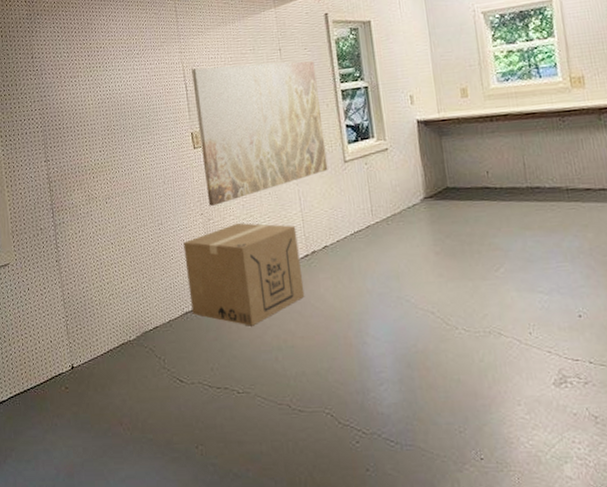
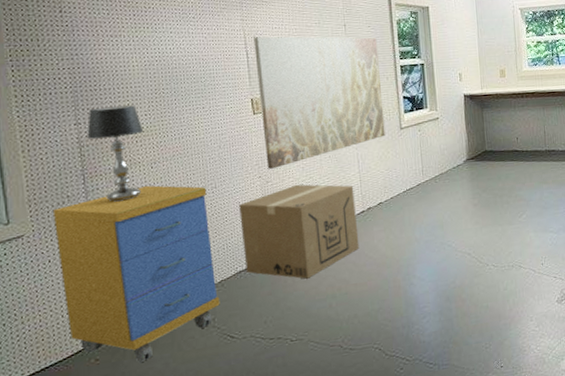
storage cabinet: none [30,220,169,395] -> present [52,185,220,362]
table lamp: none [54,142,99,236] -> present [87,105,144,202]

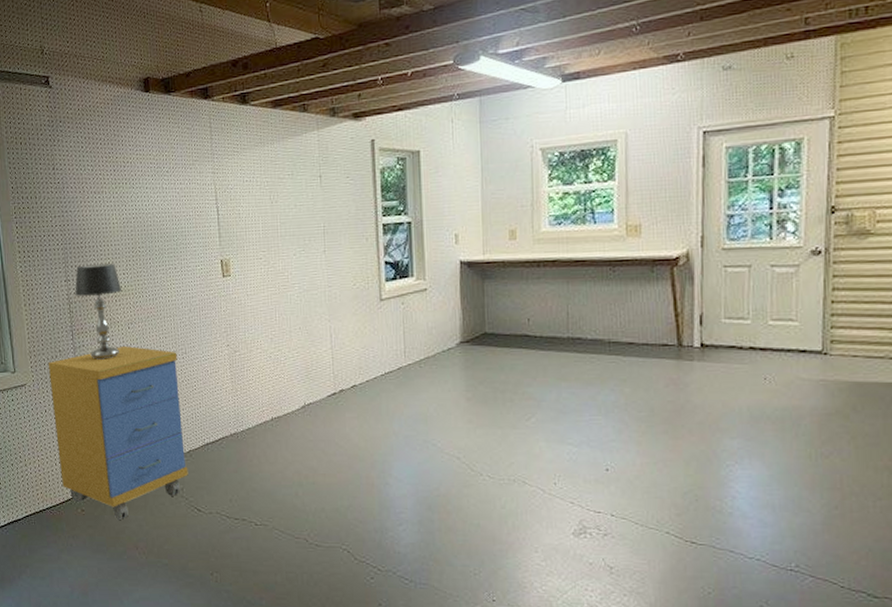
cardboard box: present [239,184,360,279] -> none [207,356,330,461]
wall art: present [254,36,386,169] -> none [224,190,363,337]

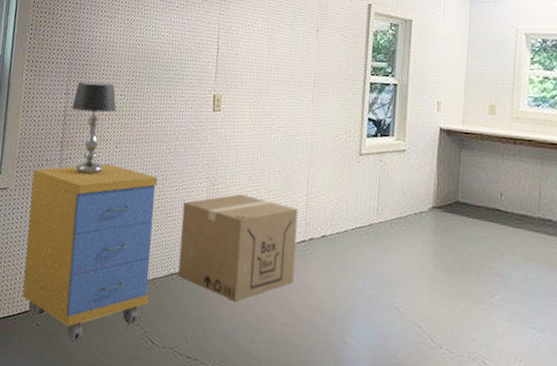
cardboard box: none [207,356,330,461] -> present [178,193,299,302]

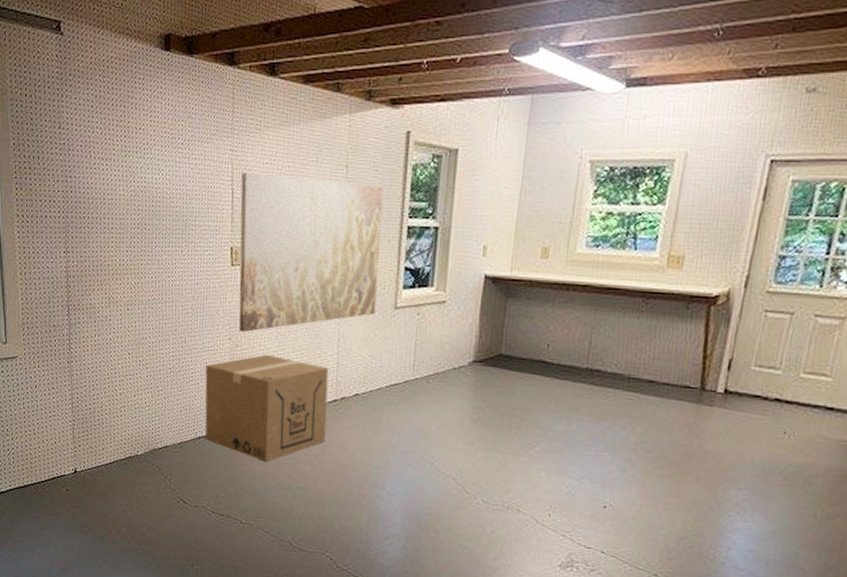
storage cabinet: present [22,163,158,341] -> none [41,327,177,503]
table lamp: present [71,82,117,175] -> none [74,237,124,340]
wall art: none [216,32,349,172] -> present [238,172,384,332]

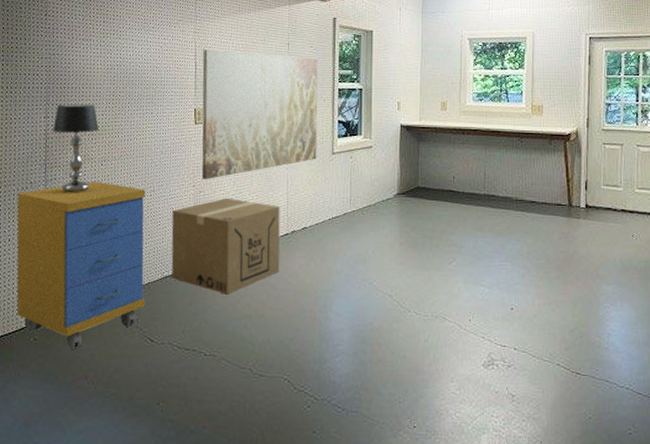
storage cabinet: none [41,327,177,503] -> present [16,181,146,349]
table lamp: none [74,237,124,340] -> present [52,104,100,193]

